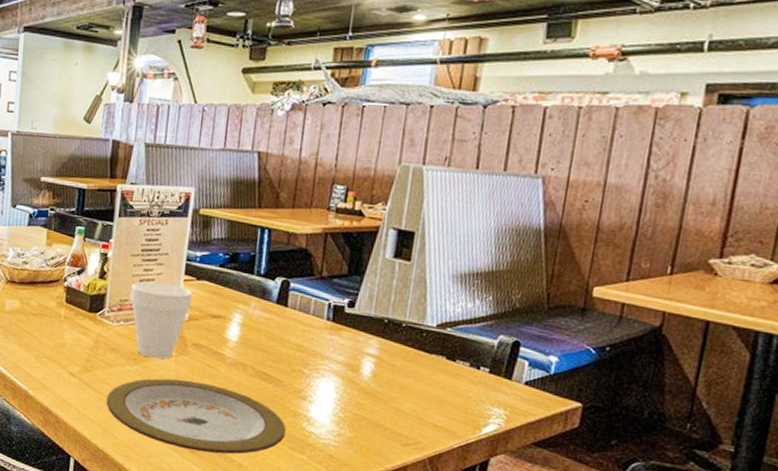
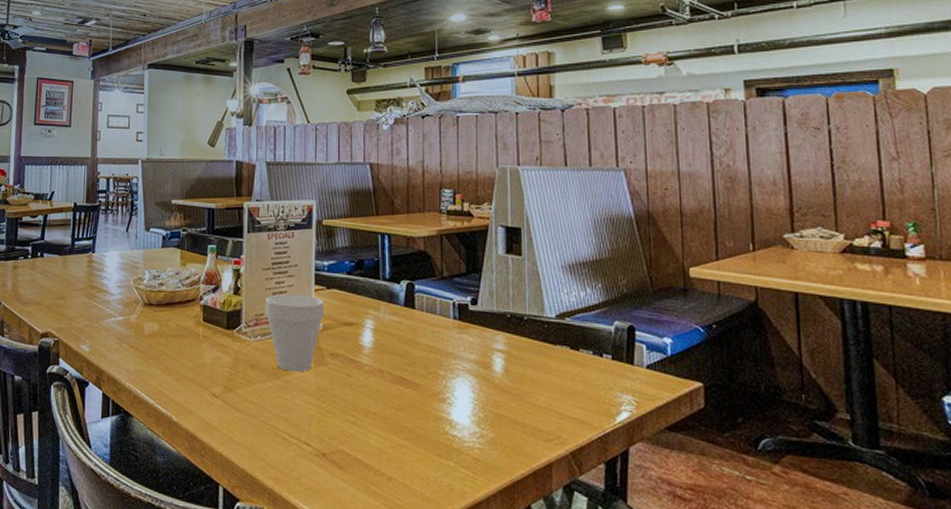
plate: present [106,378,286,455] -> none [250,391,430,468]

